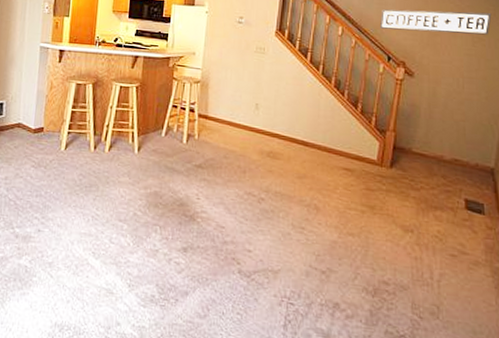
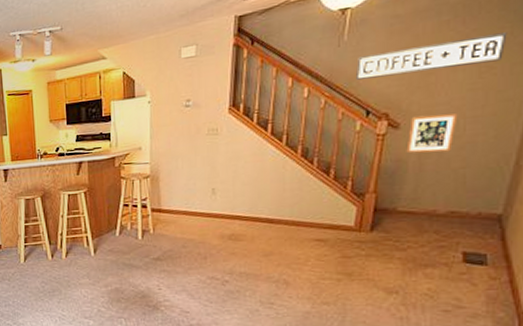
picture frame: none [419,68,458,105] -> present [406,113,458,154]

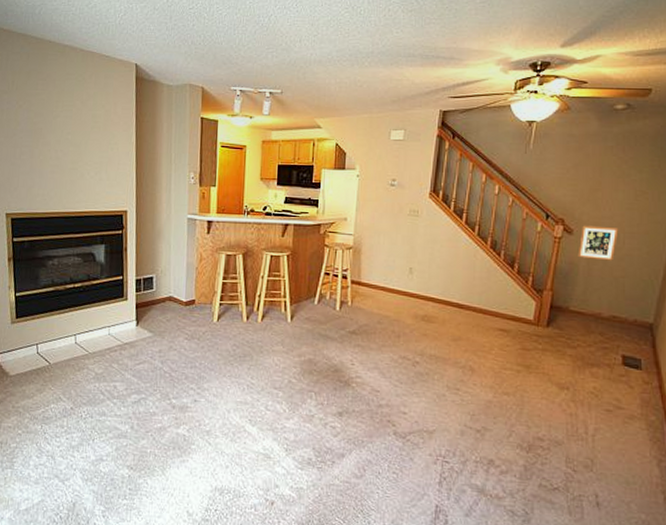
sign: present [355,32,507,80] -> none [538,164,656,188]

